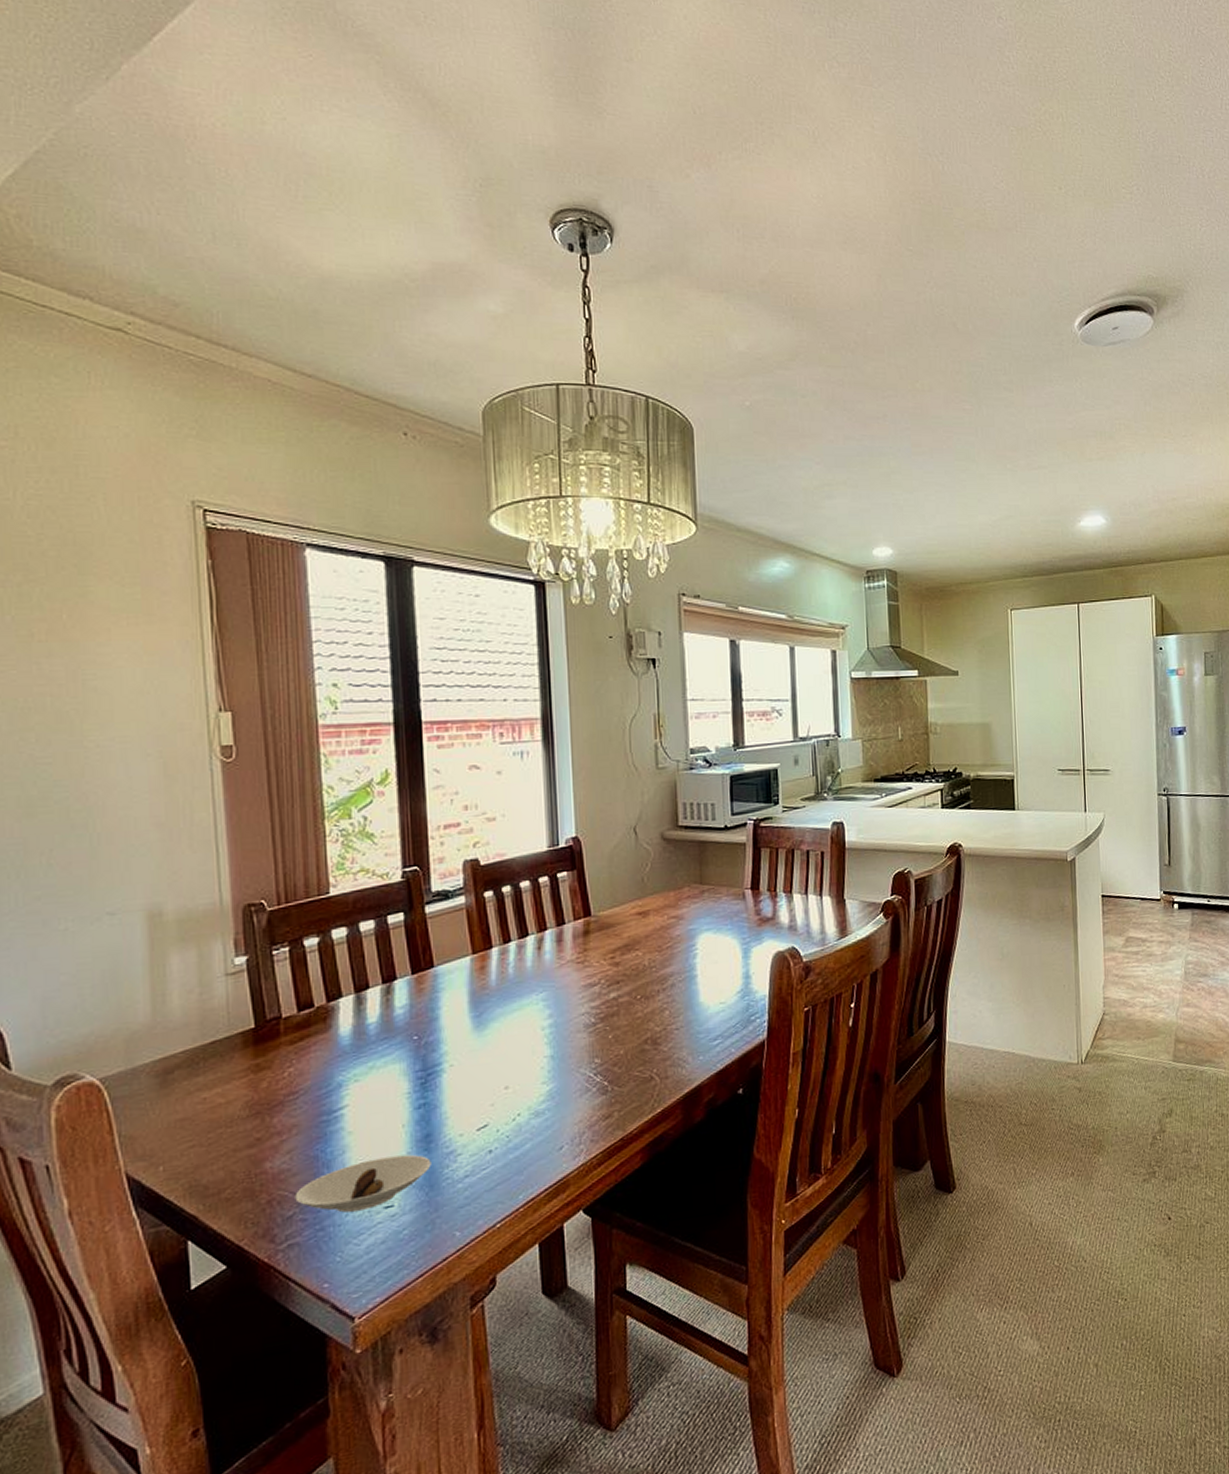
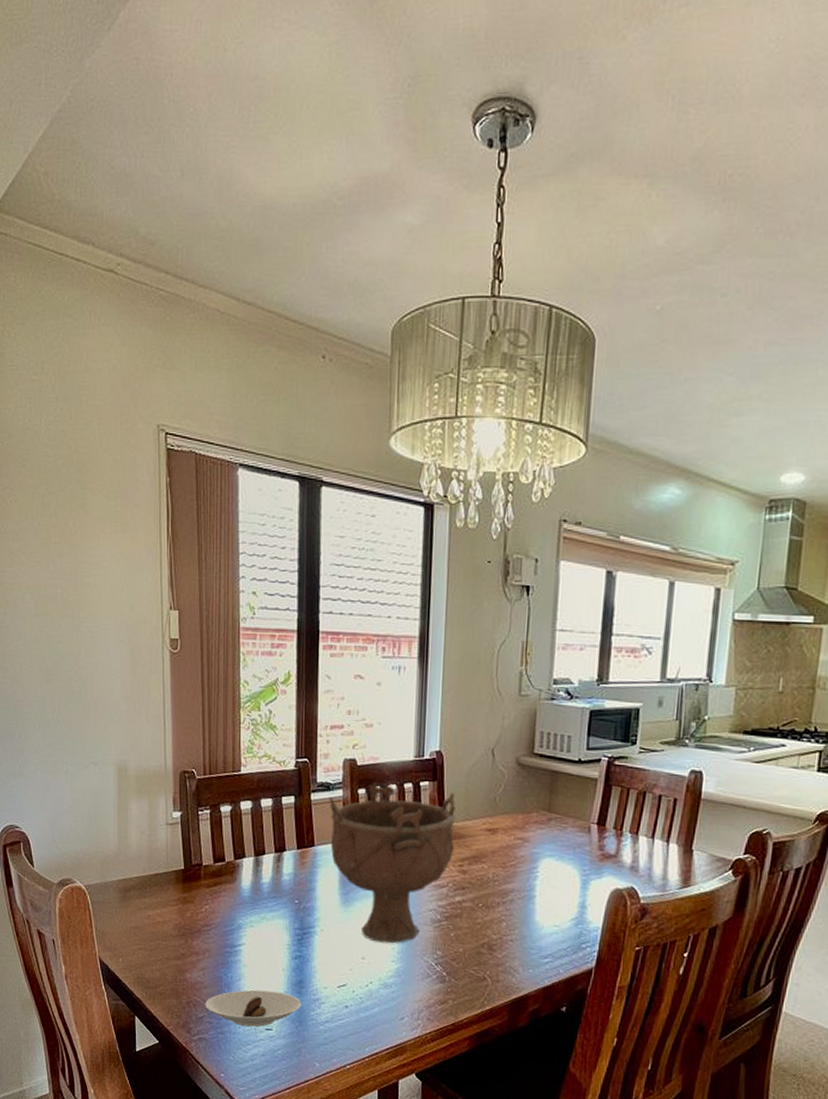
decorative bowl: none [448,879,603,1065] -> present [329,783,457,944]

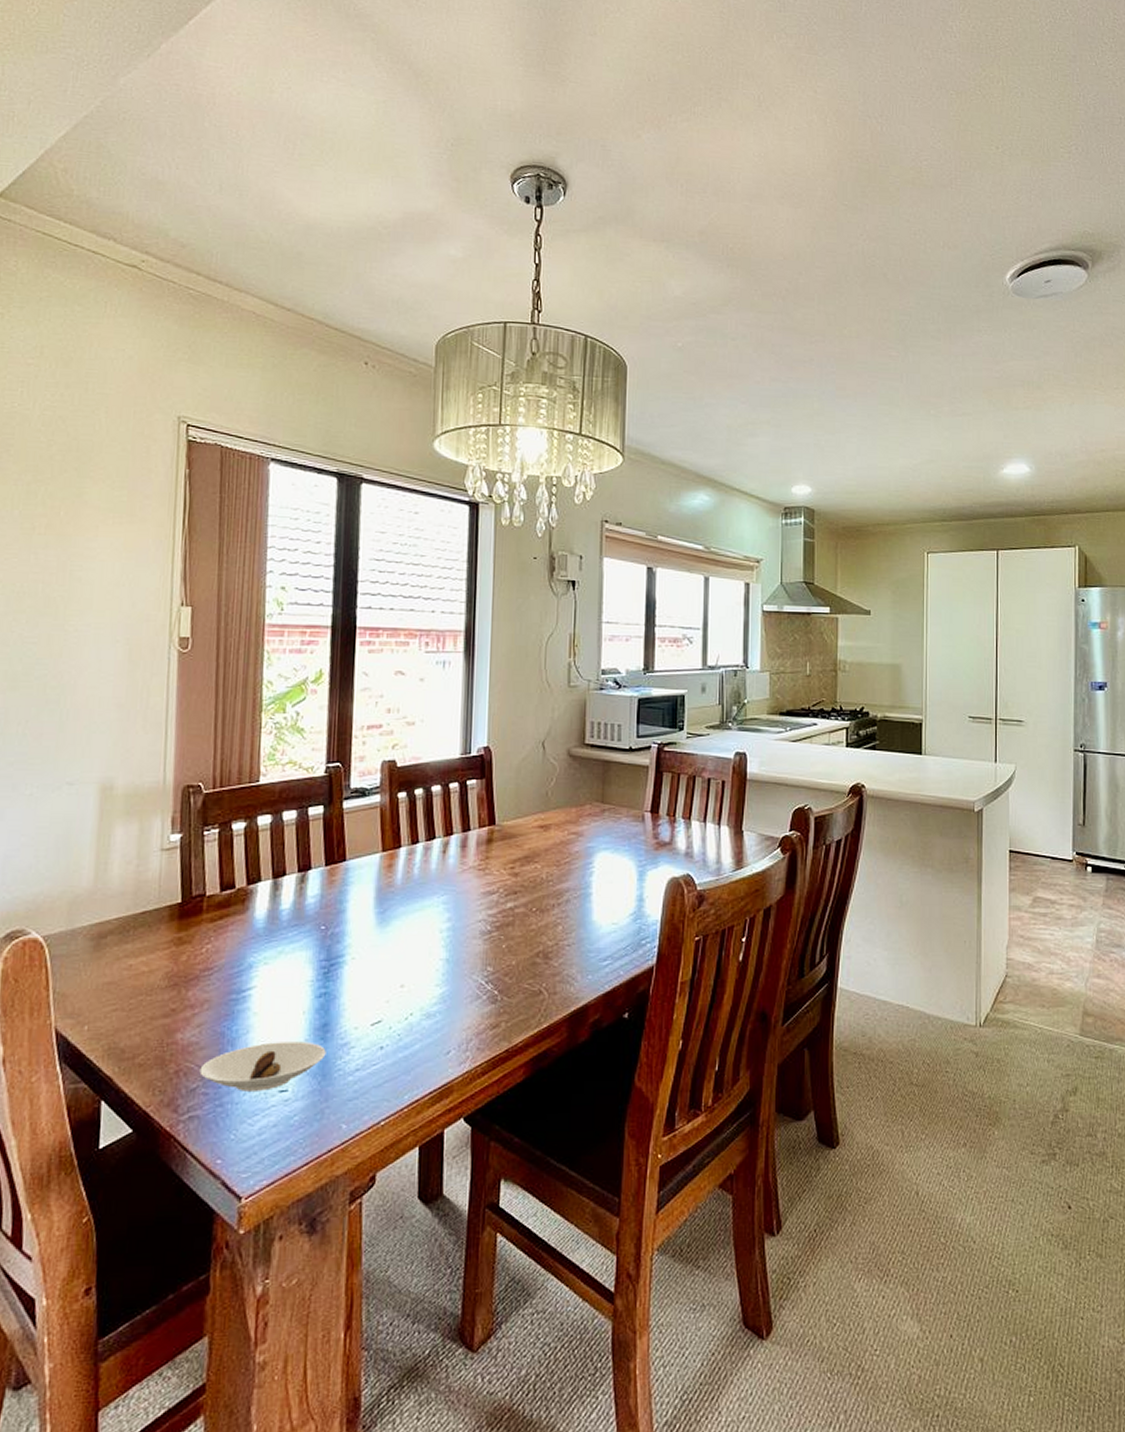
decorative bowl: present [329,783,457,944] -> none [364,785,507,965]

